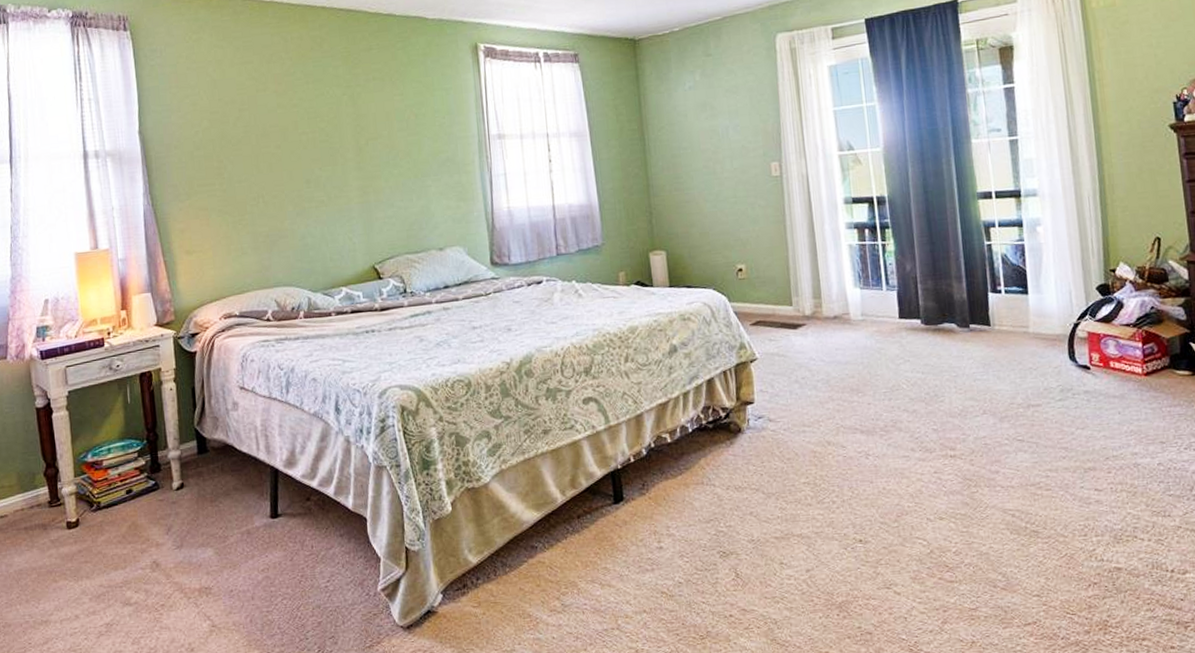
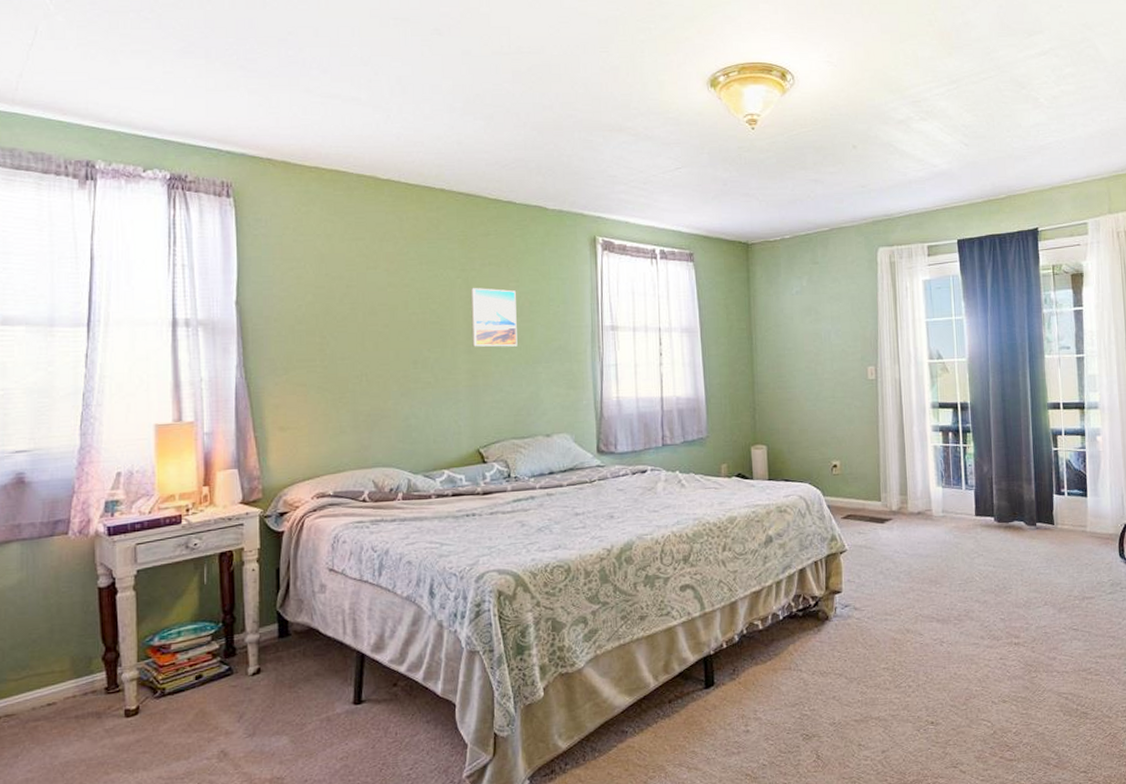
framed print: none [356,103,406,164] -> present [470,288,518,347]

